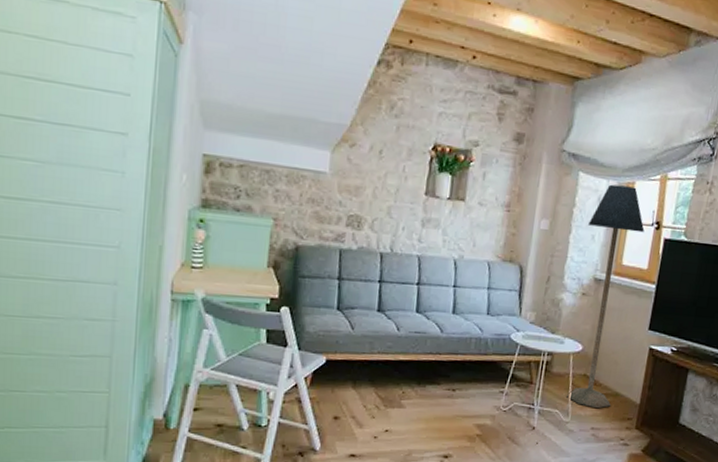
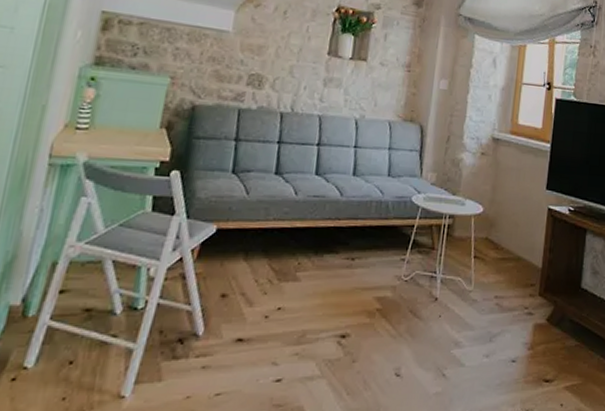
floor lamp: present [567,184,645,409] -> none [469,47,537,275]

